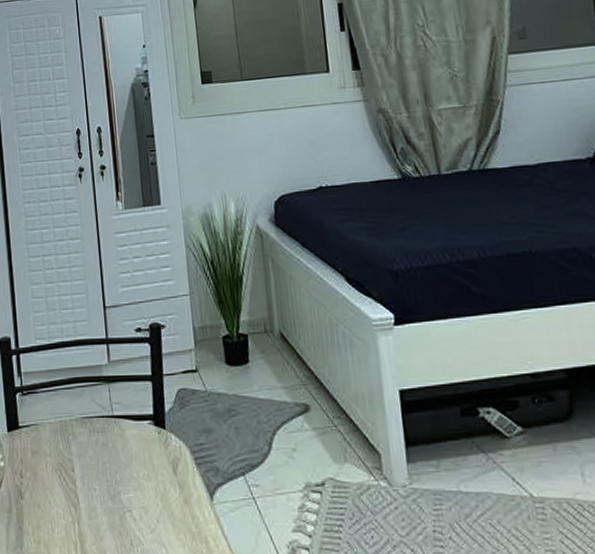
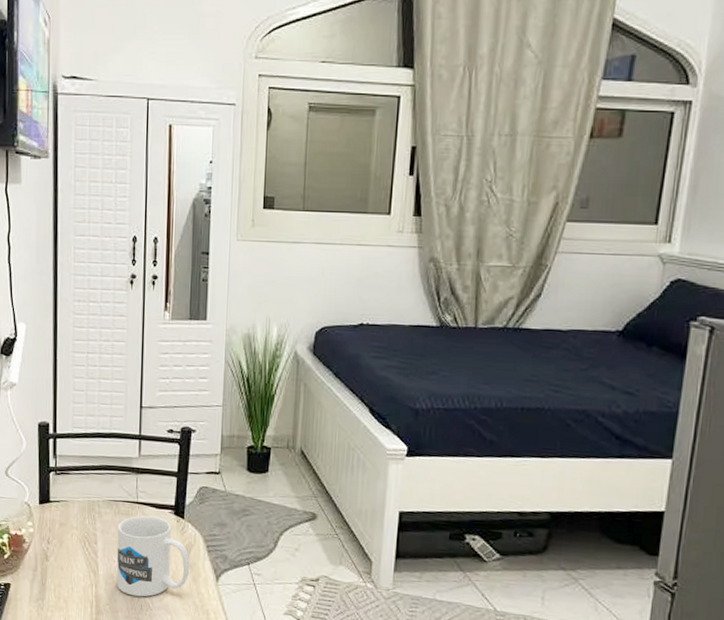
mug: none [94,430,180,530] -> present [116,515,190,597]

